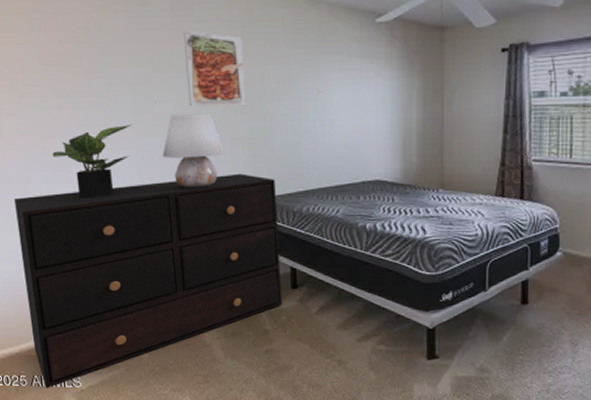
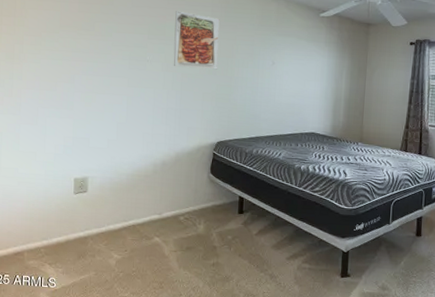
dresser: present [14,173,283,389] -> none [20,120,234,288]
potted plant: present [52,124,132,197] -> none [60,76,127,132]
table lamp: present [162,114,224,189] -> none [148,71,196,130]

